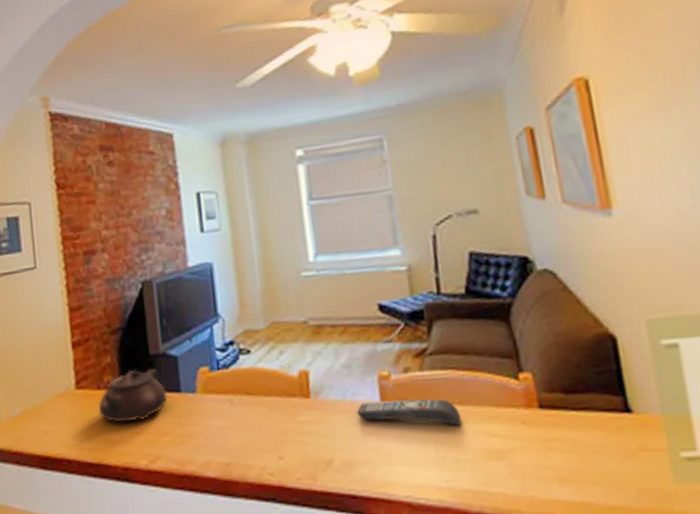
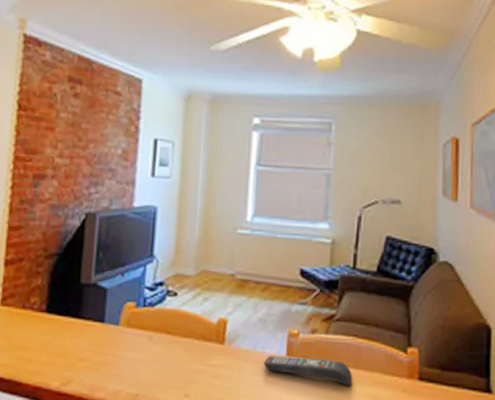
teapot: present [98,369,168,423] -> none [19,295,91,345]

